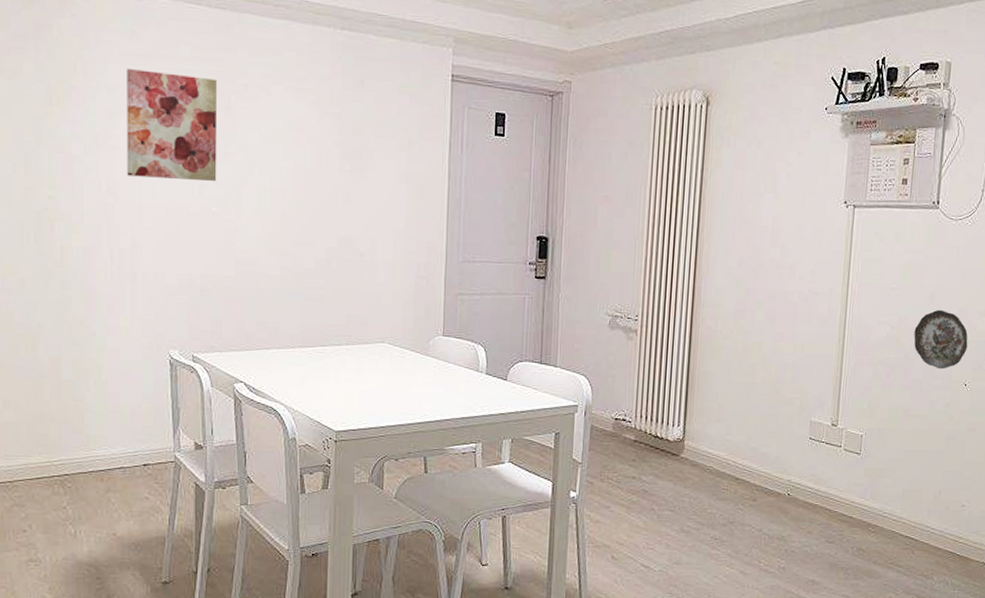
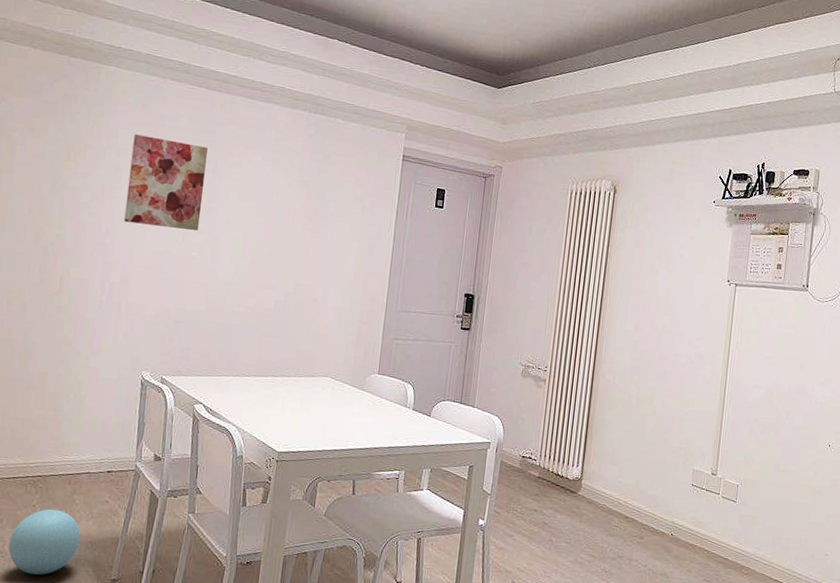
ball: none [42,510,122,582] -> present [8,508,81,575]
decorative plate: present [913,309,968,370] -> none [785,377,832,431]

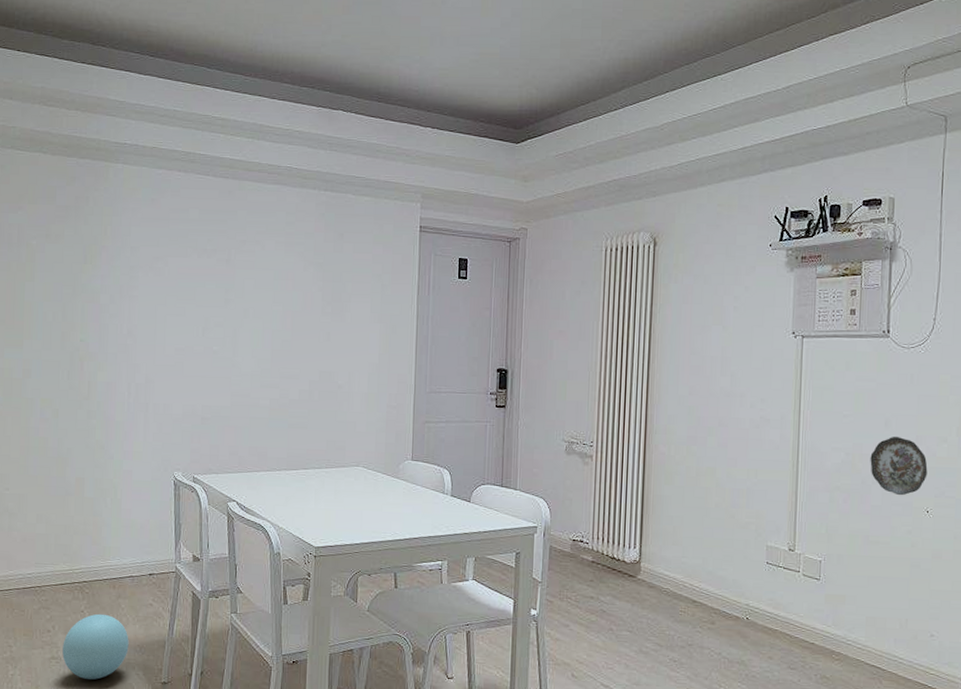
wall art: present [123,134,208,231] -> none [143,231,220,325]
decorative plate: none [785,377,832,431] -> present [870,436,928,496]

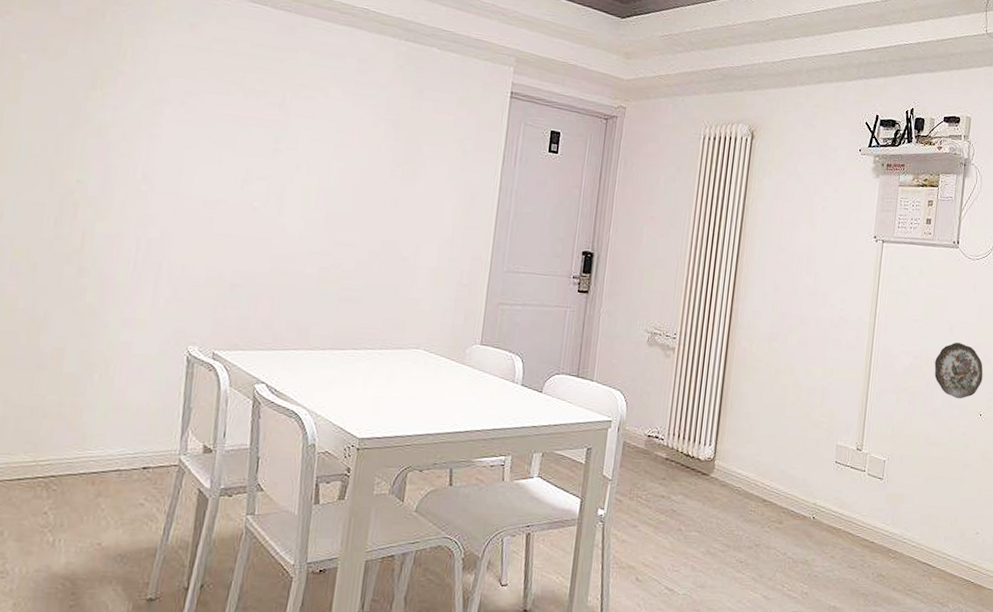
ball: present [62,613,129,680] -> none [10,516,108,598]

